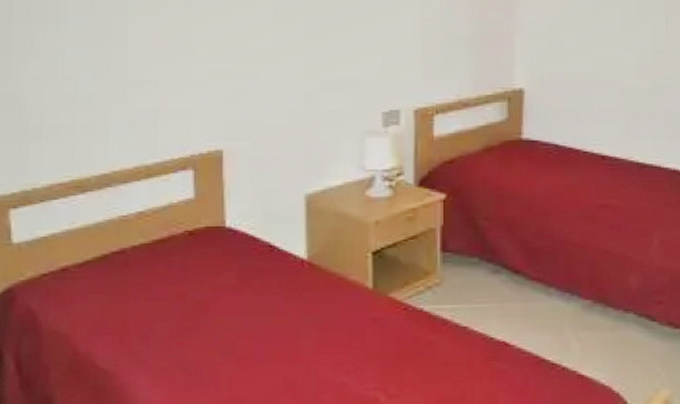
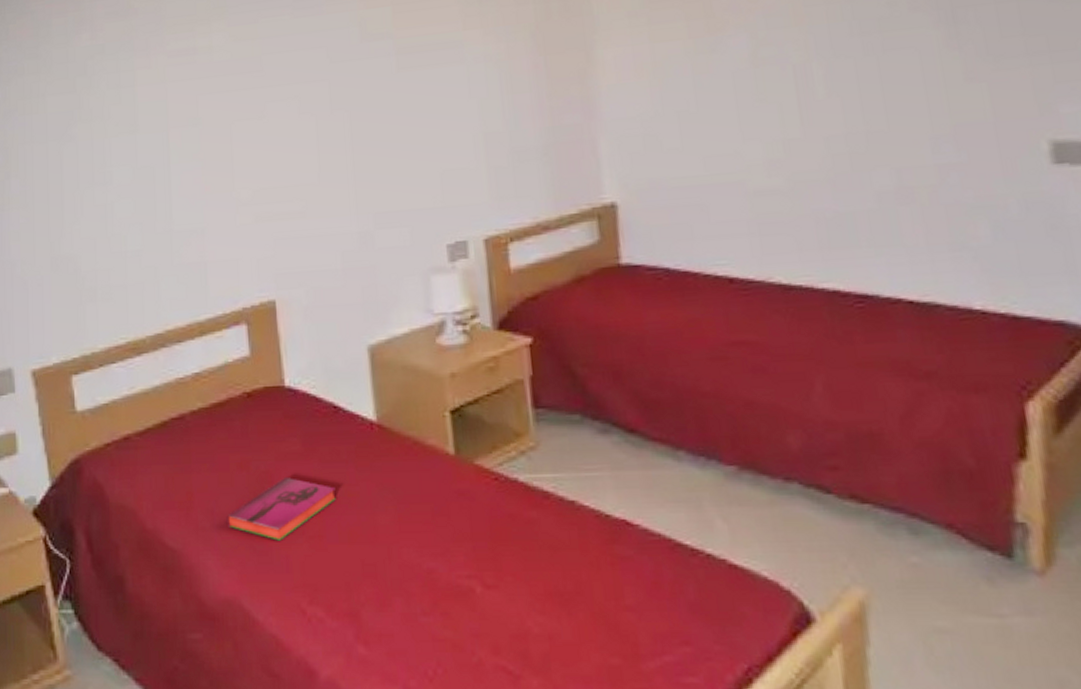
hardback book: none [160,305,265,362] -> present [226,476,336,541]

